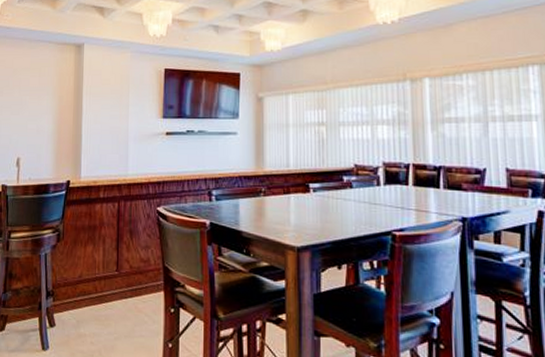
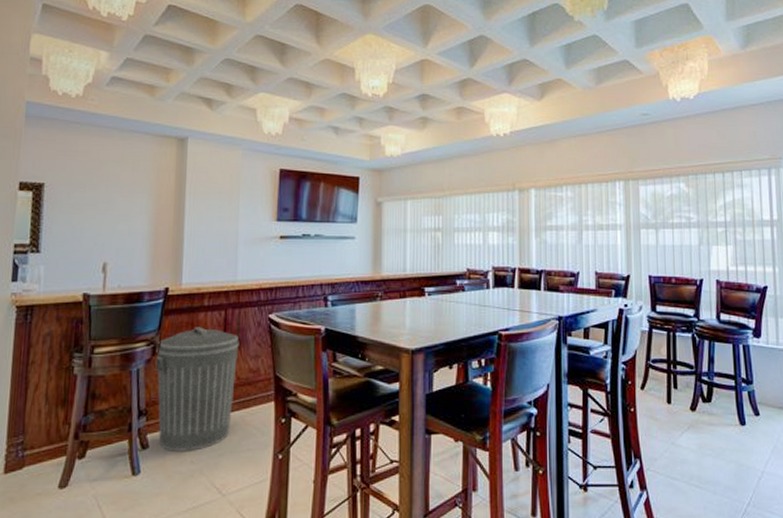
trash can: none [60,217,131,333] -> present [155,327,240,451]

